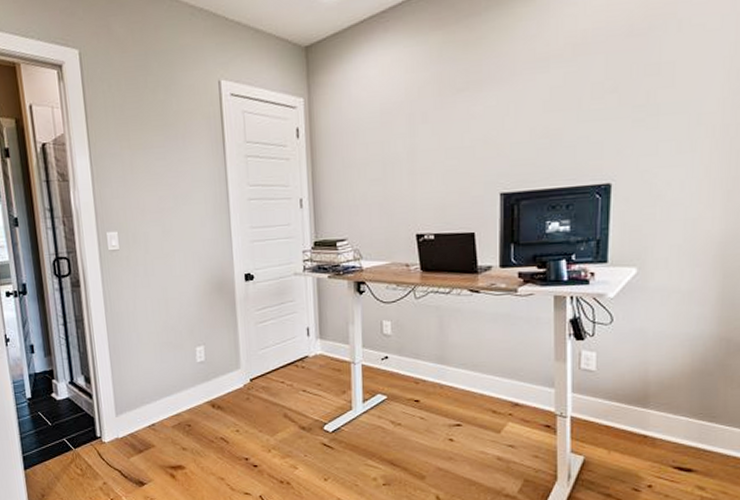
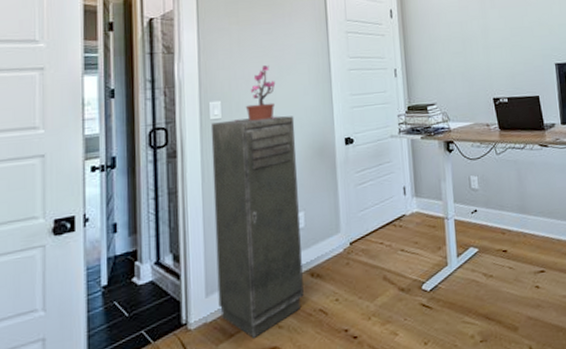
storage cabinet: none [109,248,206,456] -> present [210,115,304,338]
potted plant: none [132,194,173,254] -> present [234,65,276,122]

